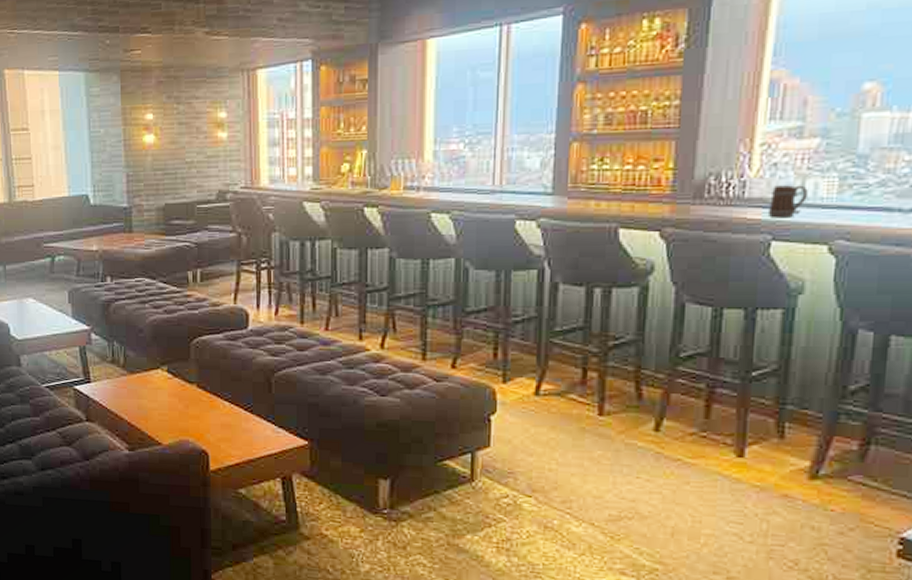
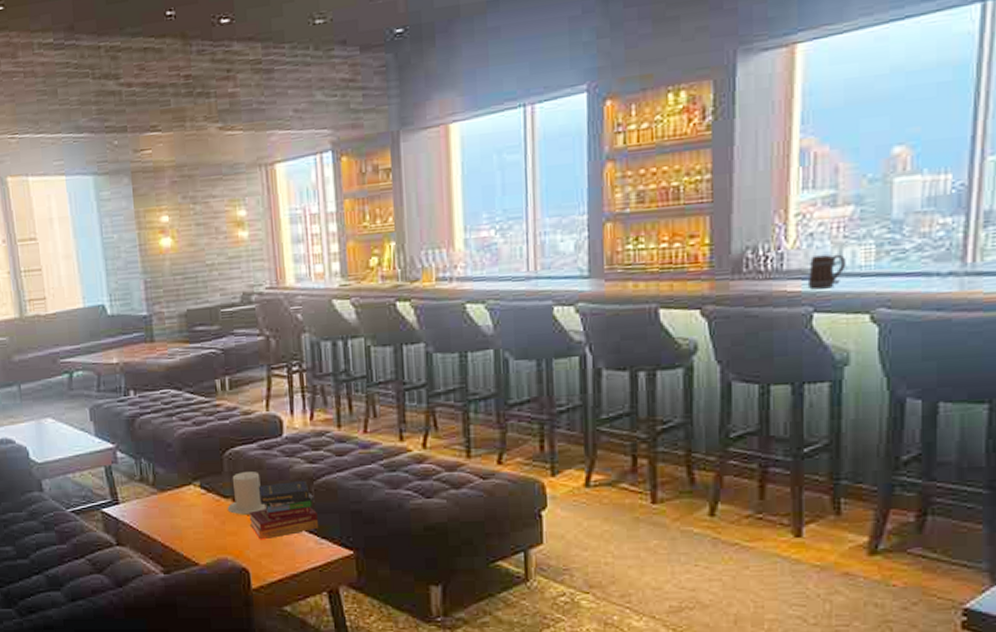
candle: none [191,360,228,401] -> present [227,472,267,515]
books: none [211,371,277,425] -> present [248,480,319,540]

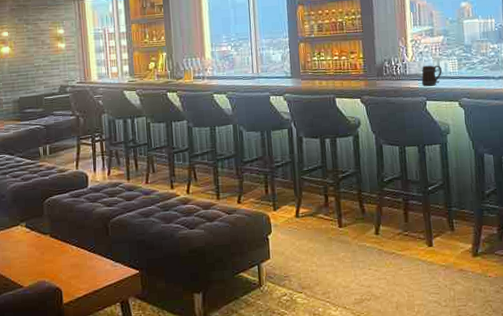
candle: present [227,472,267,515] -> none [46,214,75,247]
books: present [248,480,319,540] -> none [62,219,114,266]

